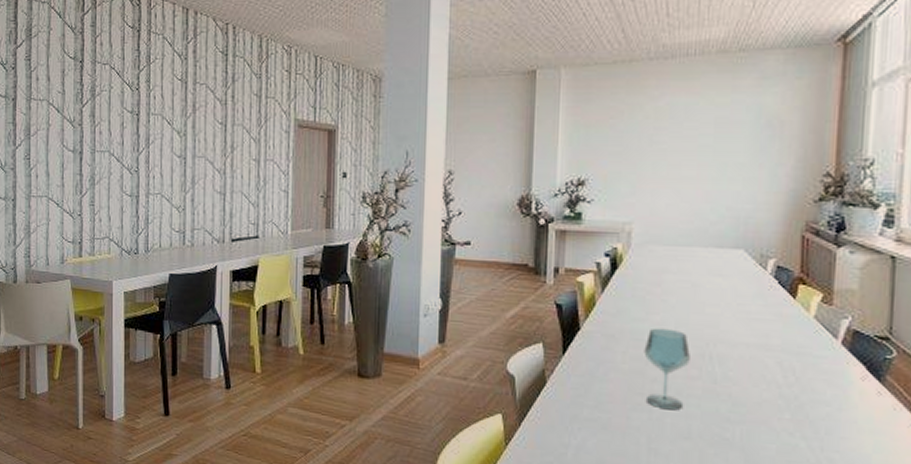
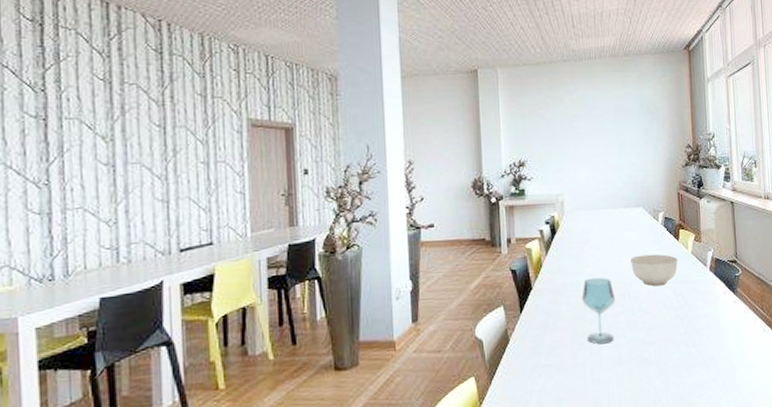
bowl: none [718,309,790,353] -> present [631,254,678,286]

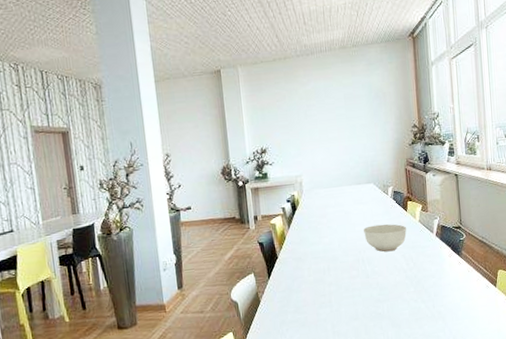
wine glass: present [582,277,615,344] -> none [321,246,351,303]

